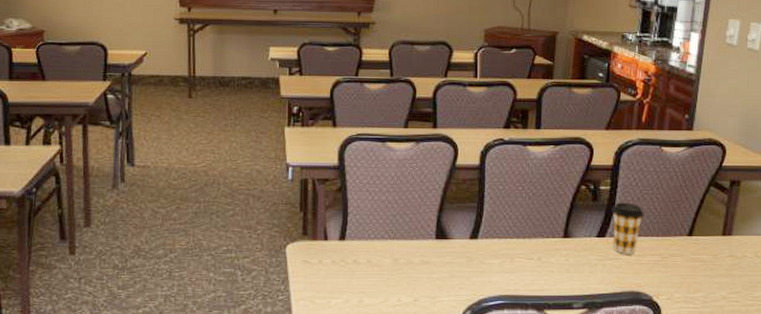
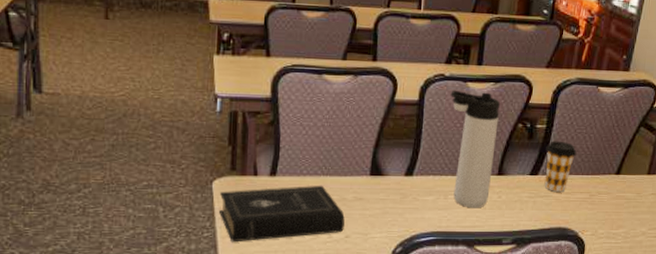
book: none [293,249,412,305] -> present [219,185,345,243]
thermos bottle: none [511,153,561,272] -> present [451,90,500,209]

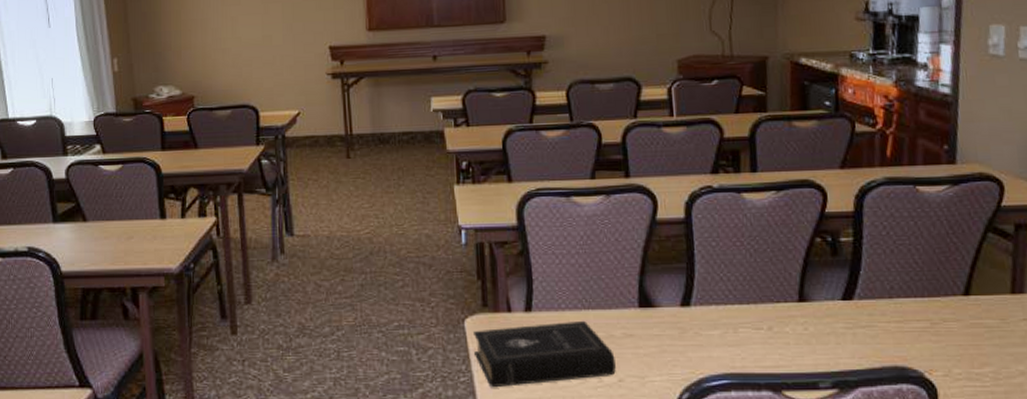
thermos bottle: present [451,90,500,209] -> none [723,203,792,344]
coffee cup: present [544,141,577,192] -> none [858,256,902,320]

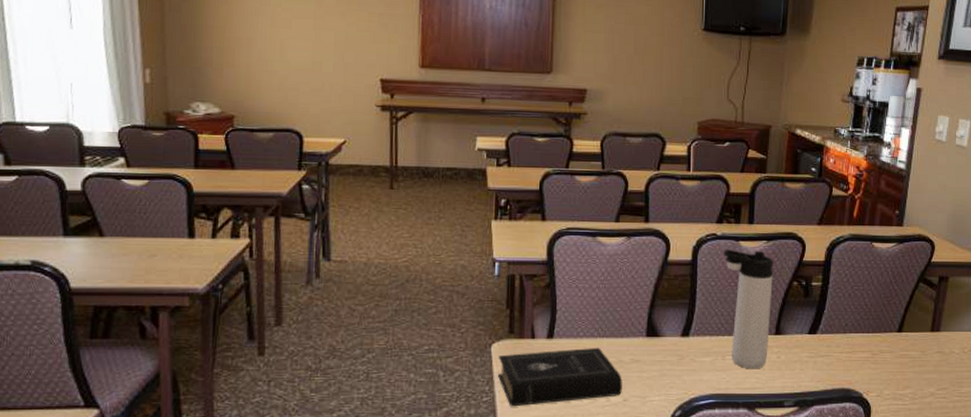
thermos bottle: none [723,203,792,344] -> present [723,249,773,369]

